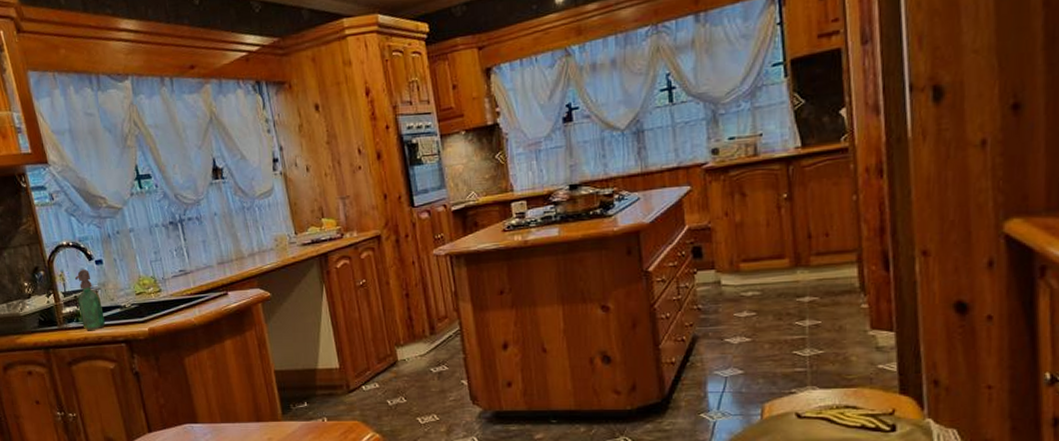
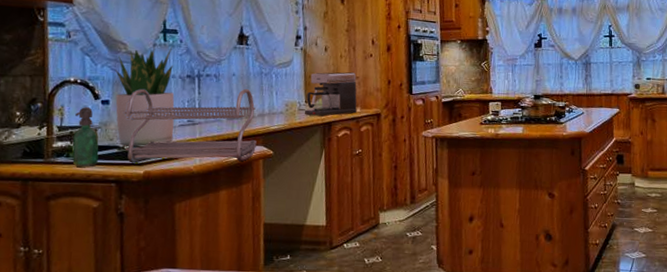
planter: none [100,192,169,305] -> present [114,46,175,146]
dish rack: none [117,227,253,321] -> present [123,88,257,164]
coffee maker: none [295,192,353,248] -> present [304,72,357,117]

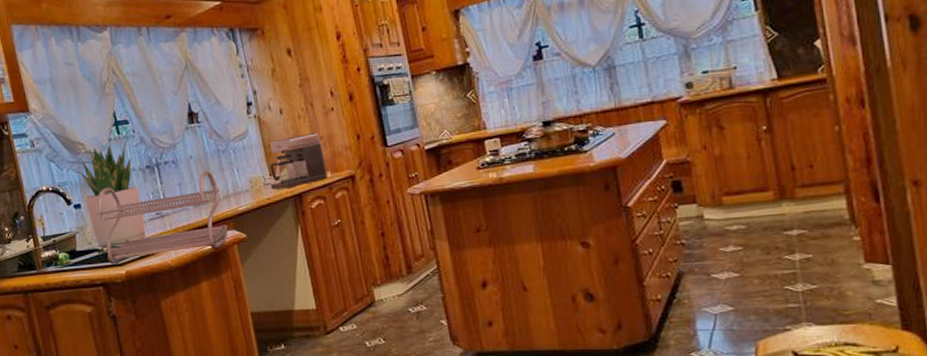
soap dispenser: present [72,106,99,168] -> none [54,213,83,275]

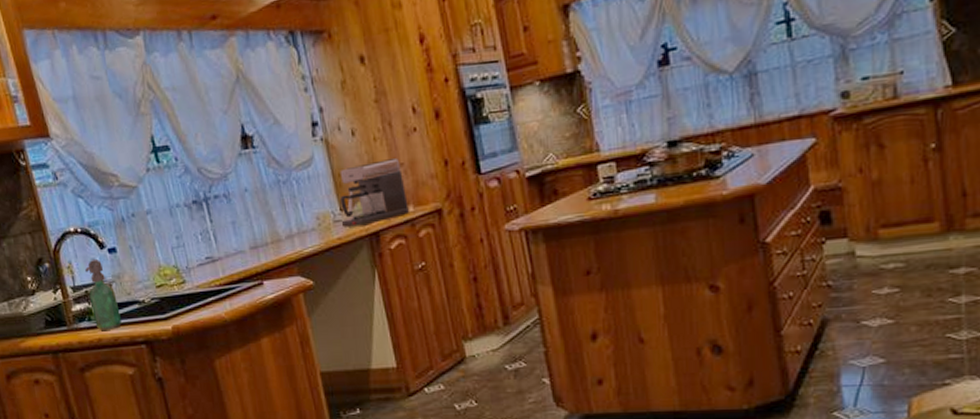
soap dispenser: none [54,213,83,275] -> present [85,258,122,332]
planter: present [79,137,146,248] -> none [112,167,195,299]
dish rack: present [95,170,228,265] -> none [133,205,292,319]

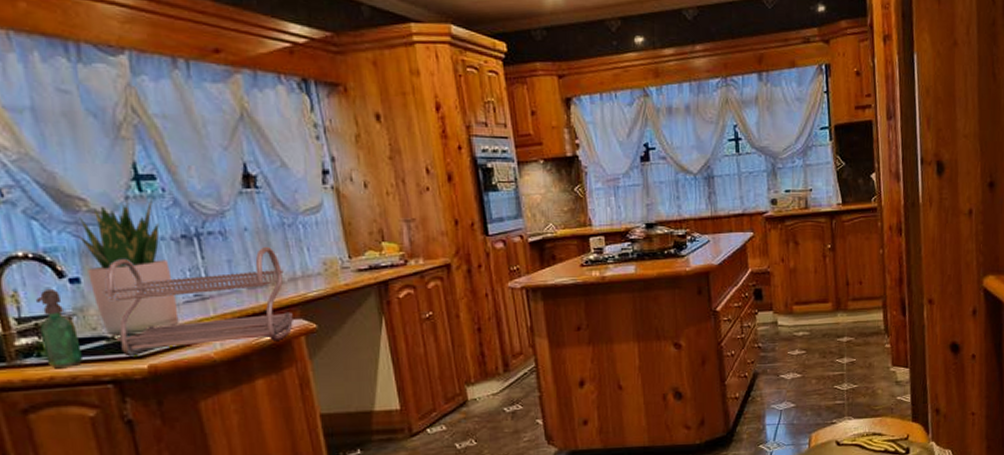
planter: none [112,167,195,299] -> present [77,197,179,336]
dish rack: none [133,205,292,319] -> present [102,246,293,357]
coffee maker: present [339,158,409,227] -> none [349,214,419,274]

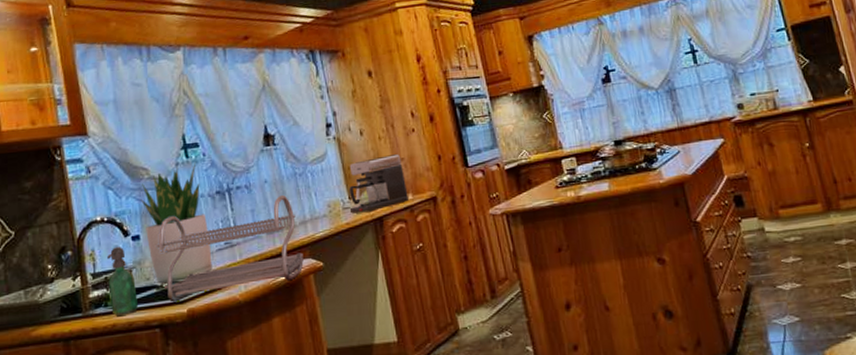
coffee maker: none [349,214,419,274] -> present [349,154,409,214]

